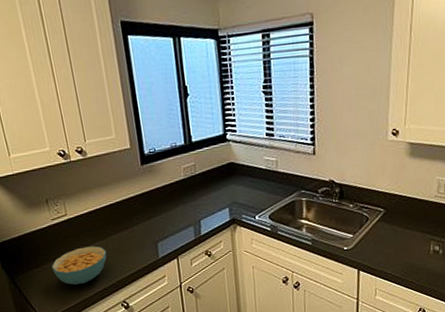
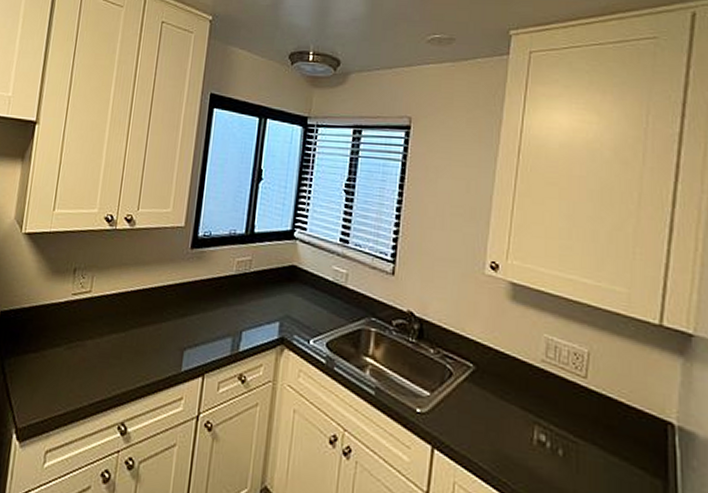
cereal bowl: present [51,246,107,285] -> none [51,336,122,387]

